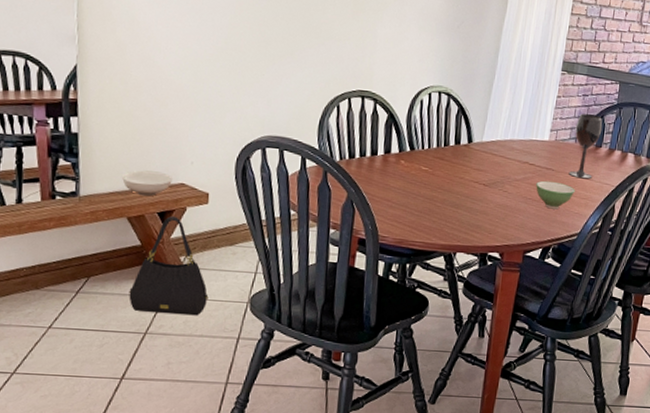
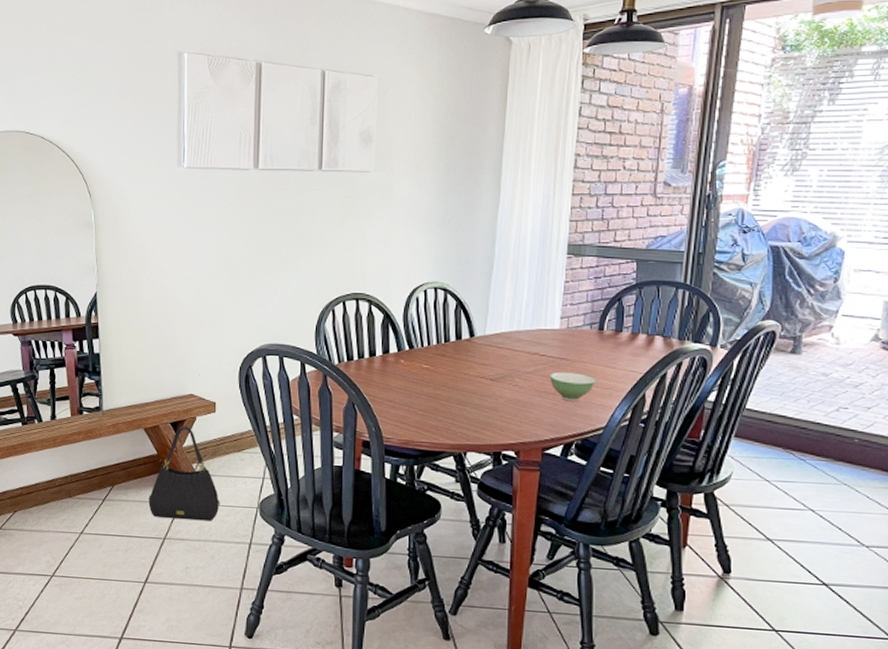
bowl: present [121,170,172,197] -> none [137,384,182,408]
wine glass: present [568,113,603,179] -> none [586,297,621,367]

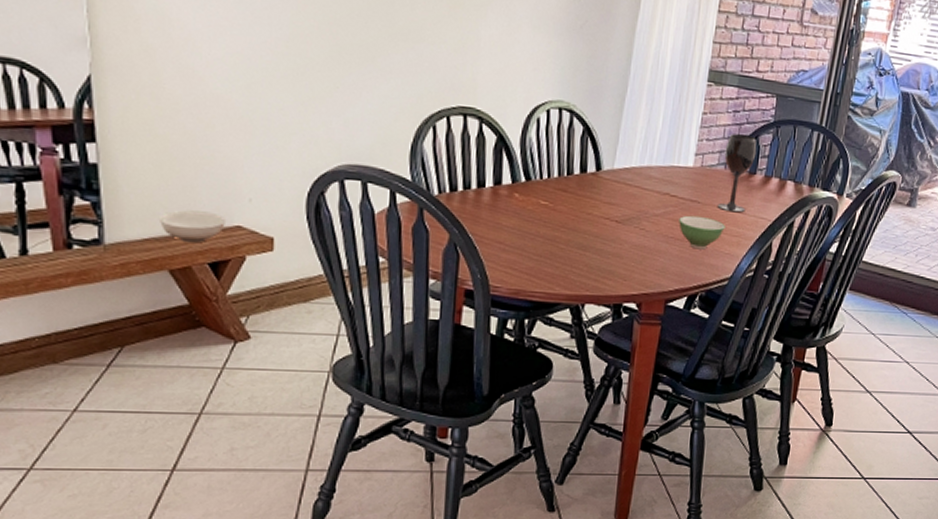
bowl: none [137,384,182,408] -> present [158,210,225,244]
handbag: present [148,426,220,521] -> none [176,267,279,390]
wine glass: none [586,297,621,367] -> present [717,134,757,213]

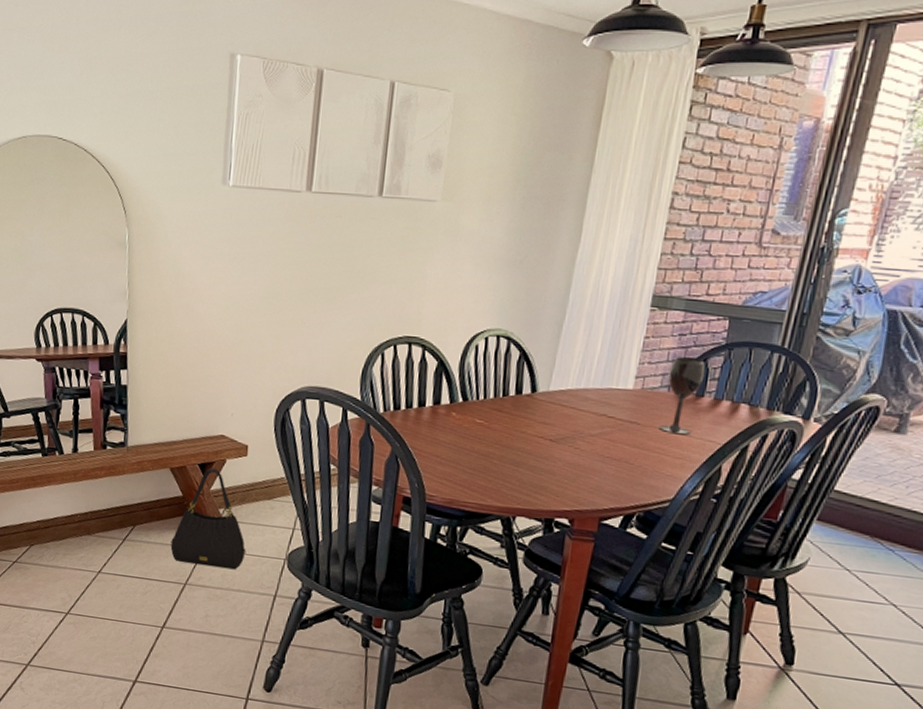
bowl: present [158,210,225,244] -> none [165,421,213,448]
handbag: none [176,267,279,390] -> present [170,468,246,570]
bowl: present [679,215,725,250] -> none [616,436,668,471]

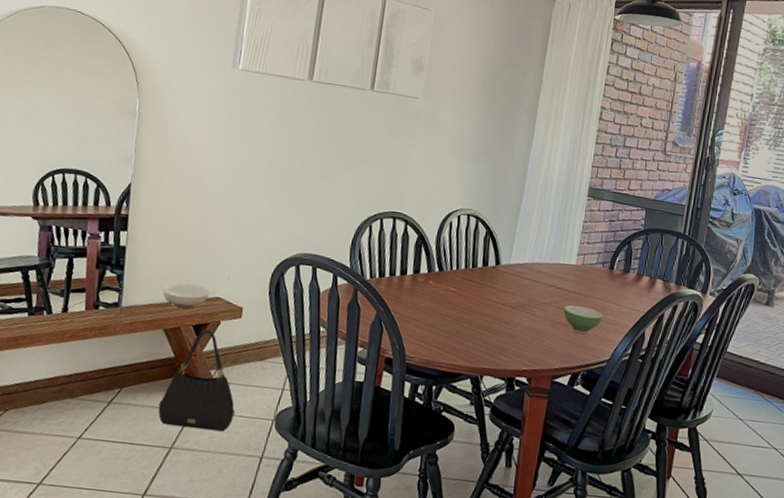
bowl: none [165,421,213,448] -> present [161,283,209,309]
bowl: none [616,436,668,471] -> present [564,305,604,335]
wine glass: present [658,357,706,435] -> none [596,239,630,305]

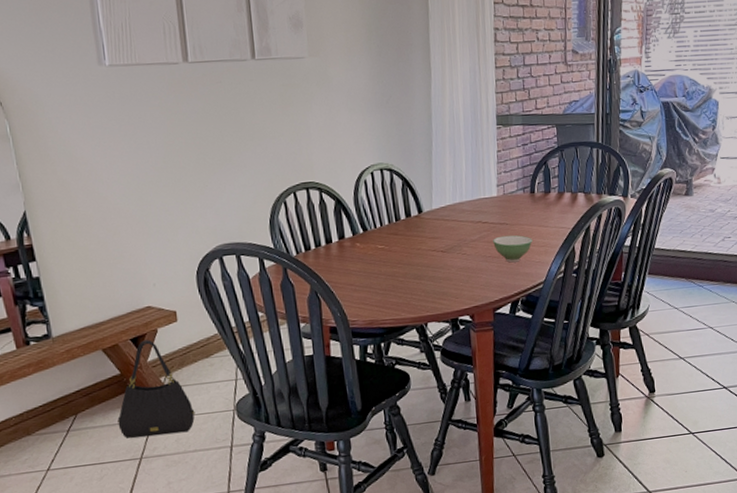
bowl: present [161,283,209,309] -> none [89,299,139,326]

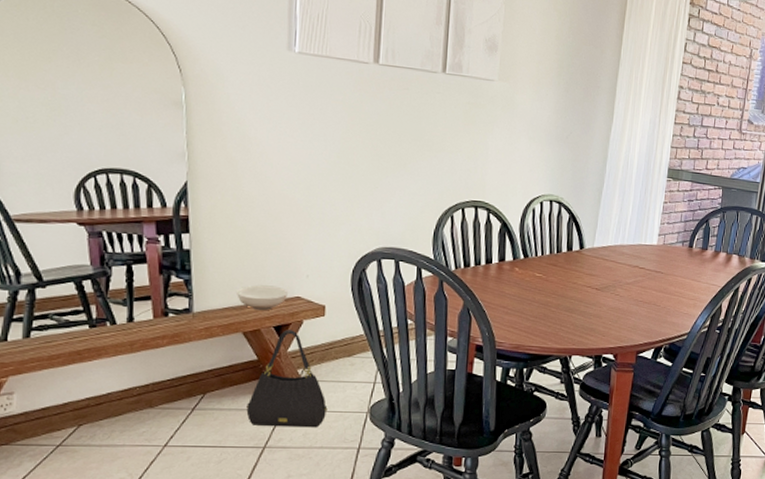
bowl: none [89,299,139,326] -> present [235,285,288,311]
bowl: present [493,235,533,263] -> none [646,283,684,311]

